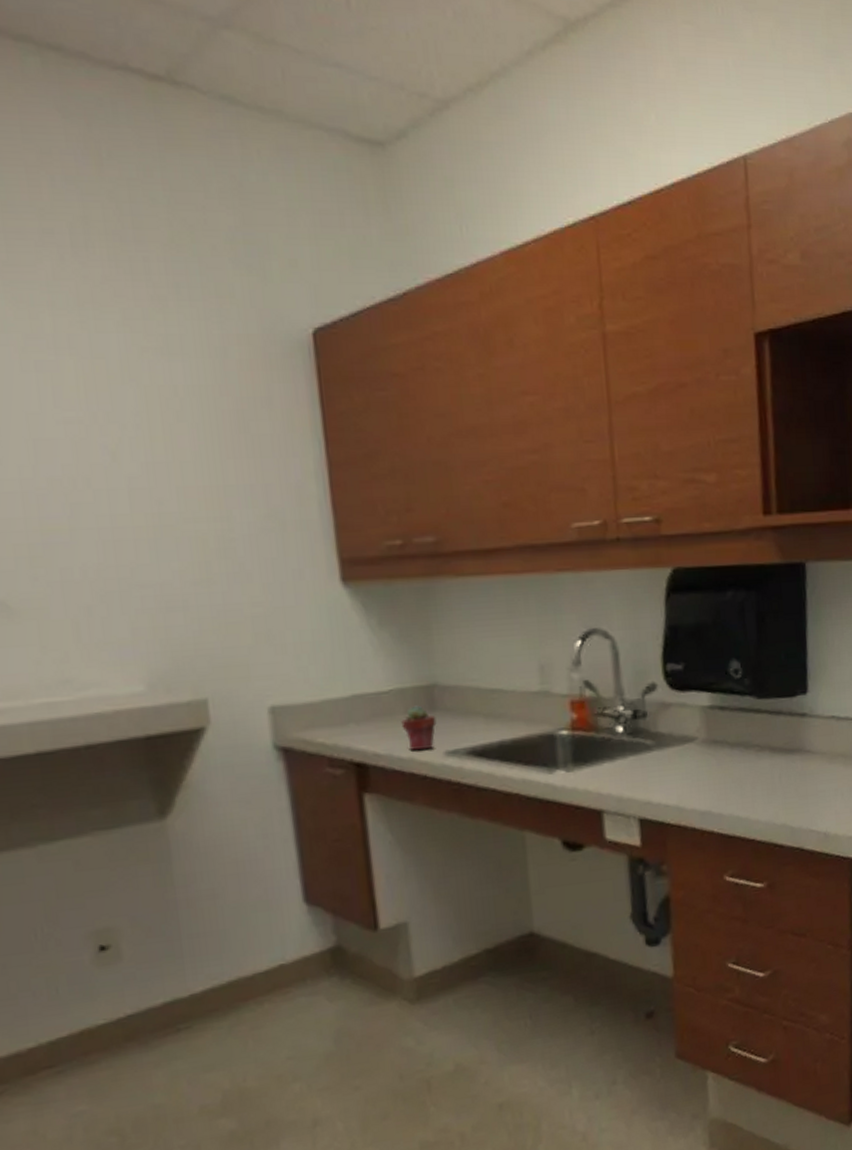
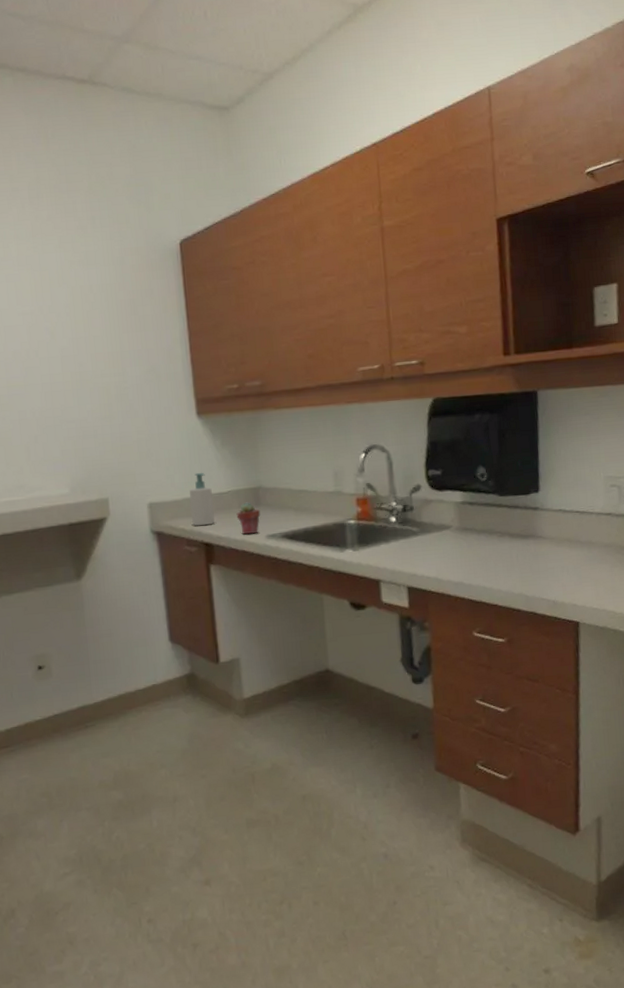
soap bottle: none [331,663,370,739] -> present [189,472,215,526]

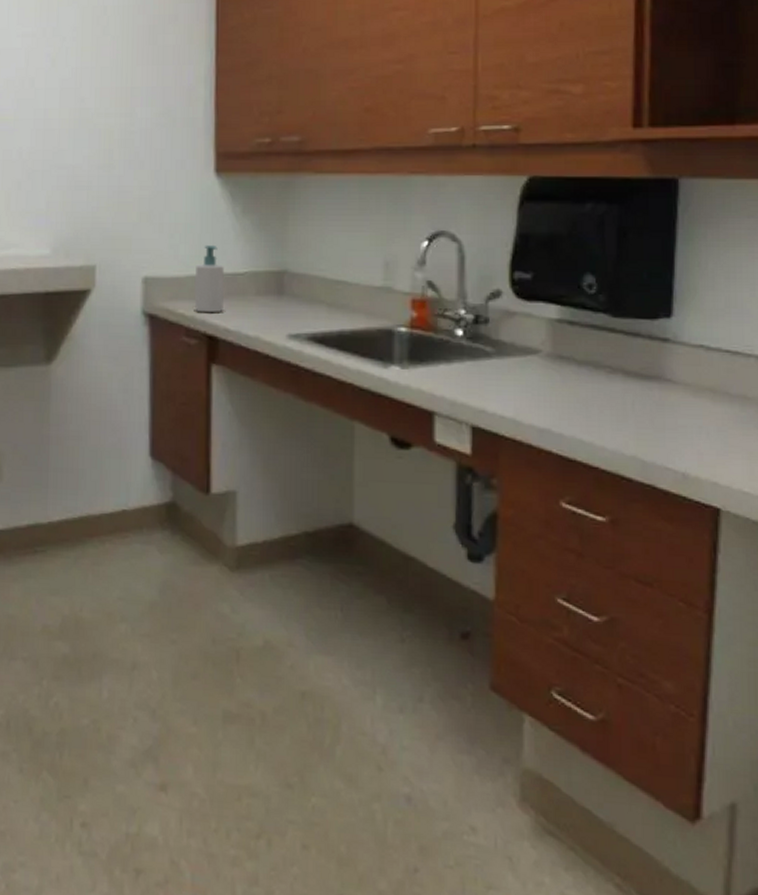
potted succulent: present [236,502,261,534] -> none [252,289,283,330]

